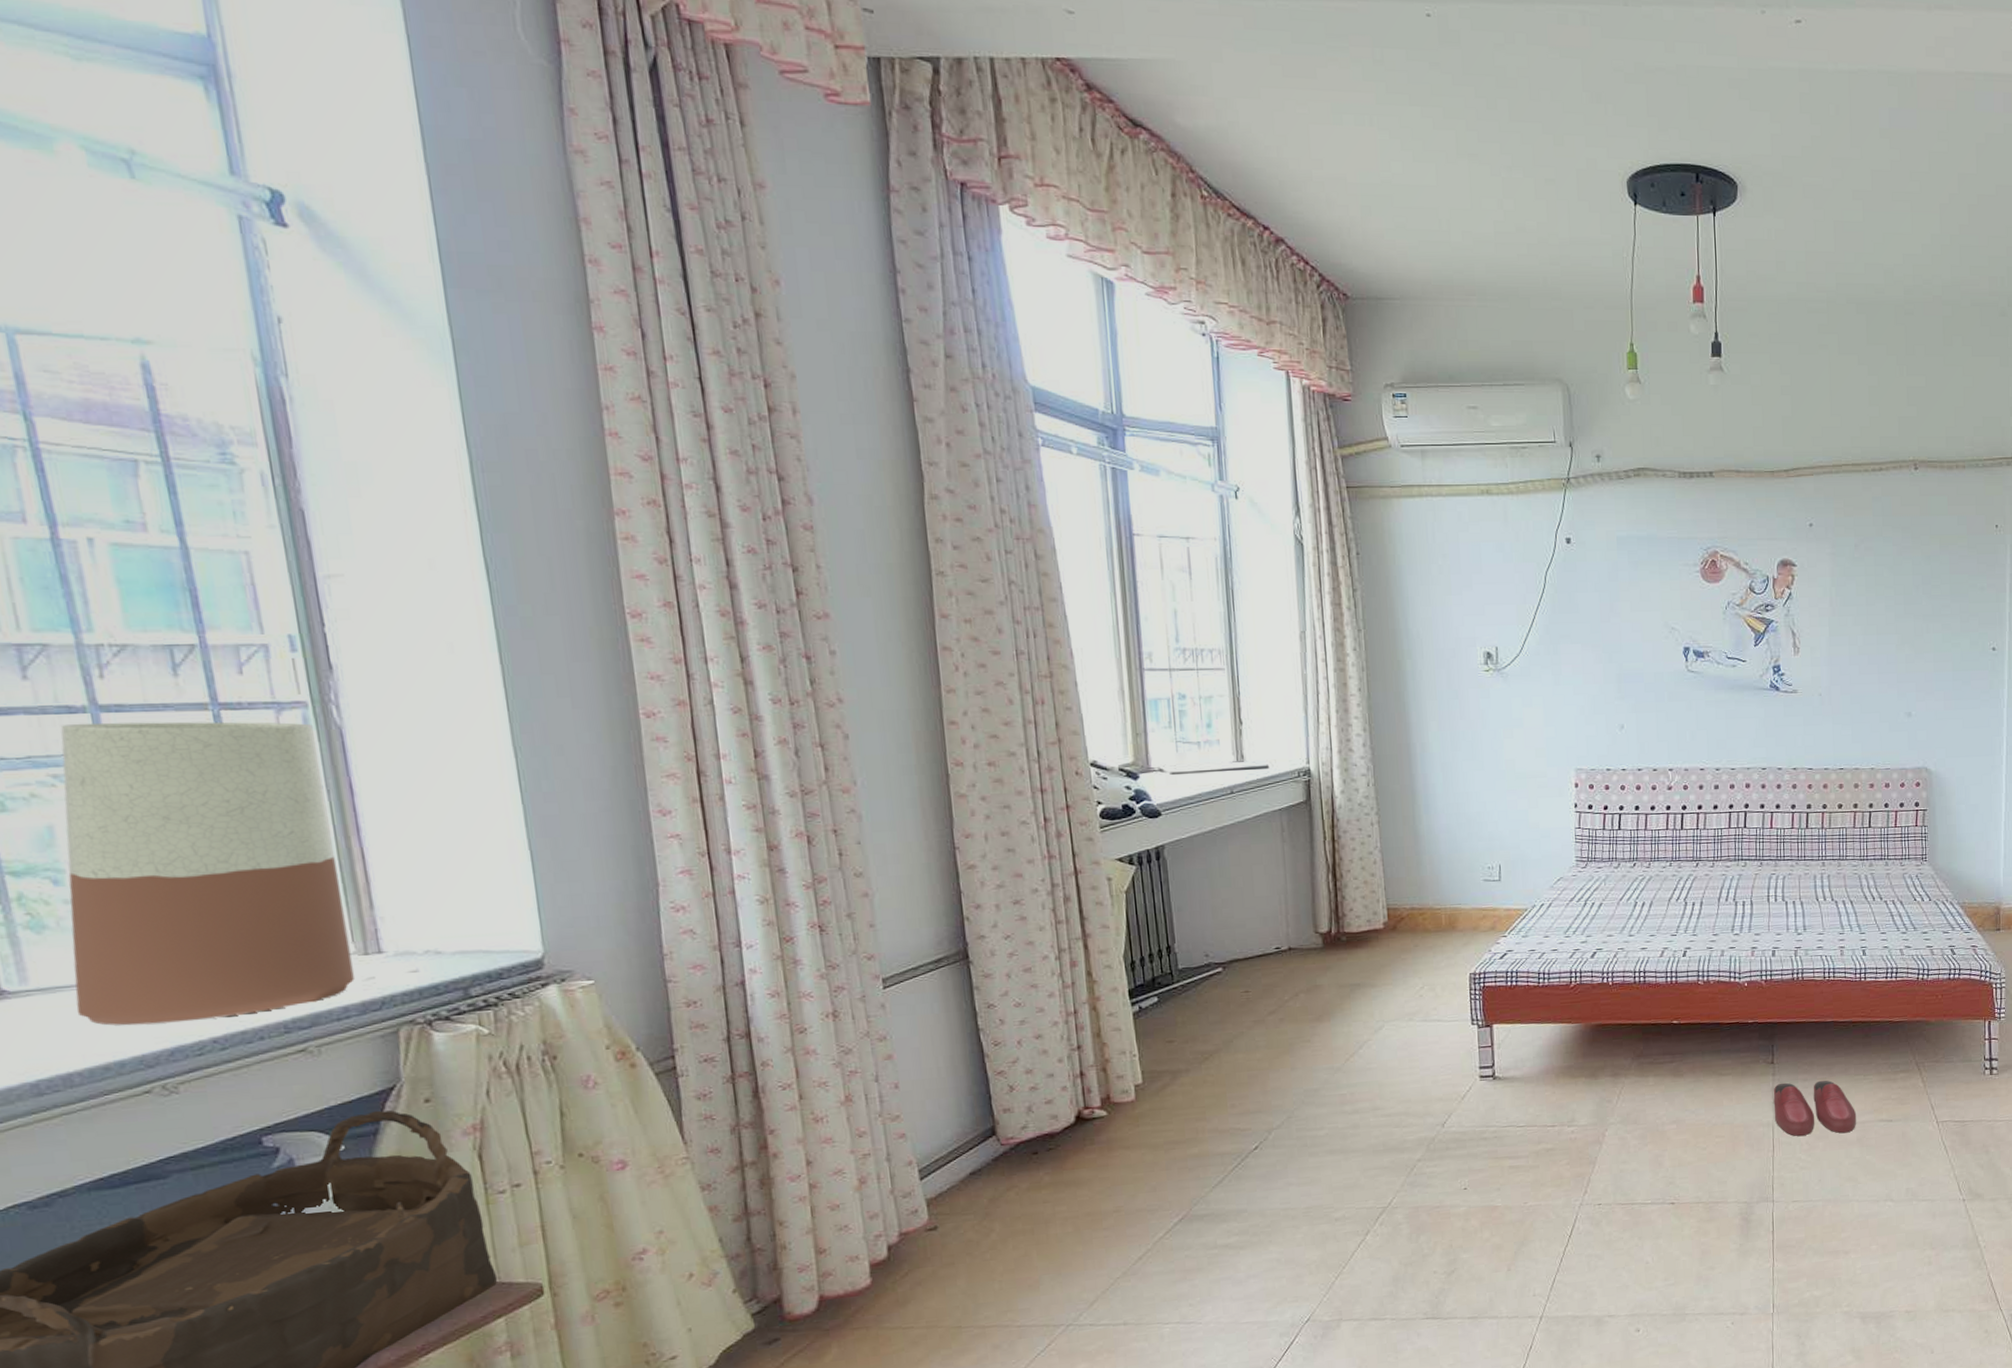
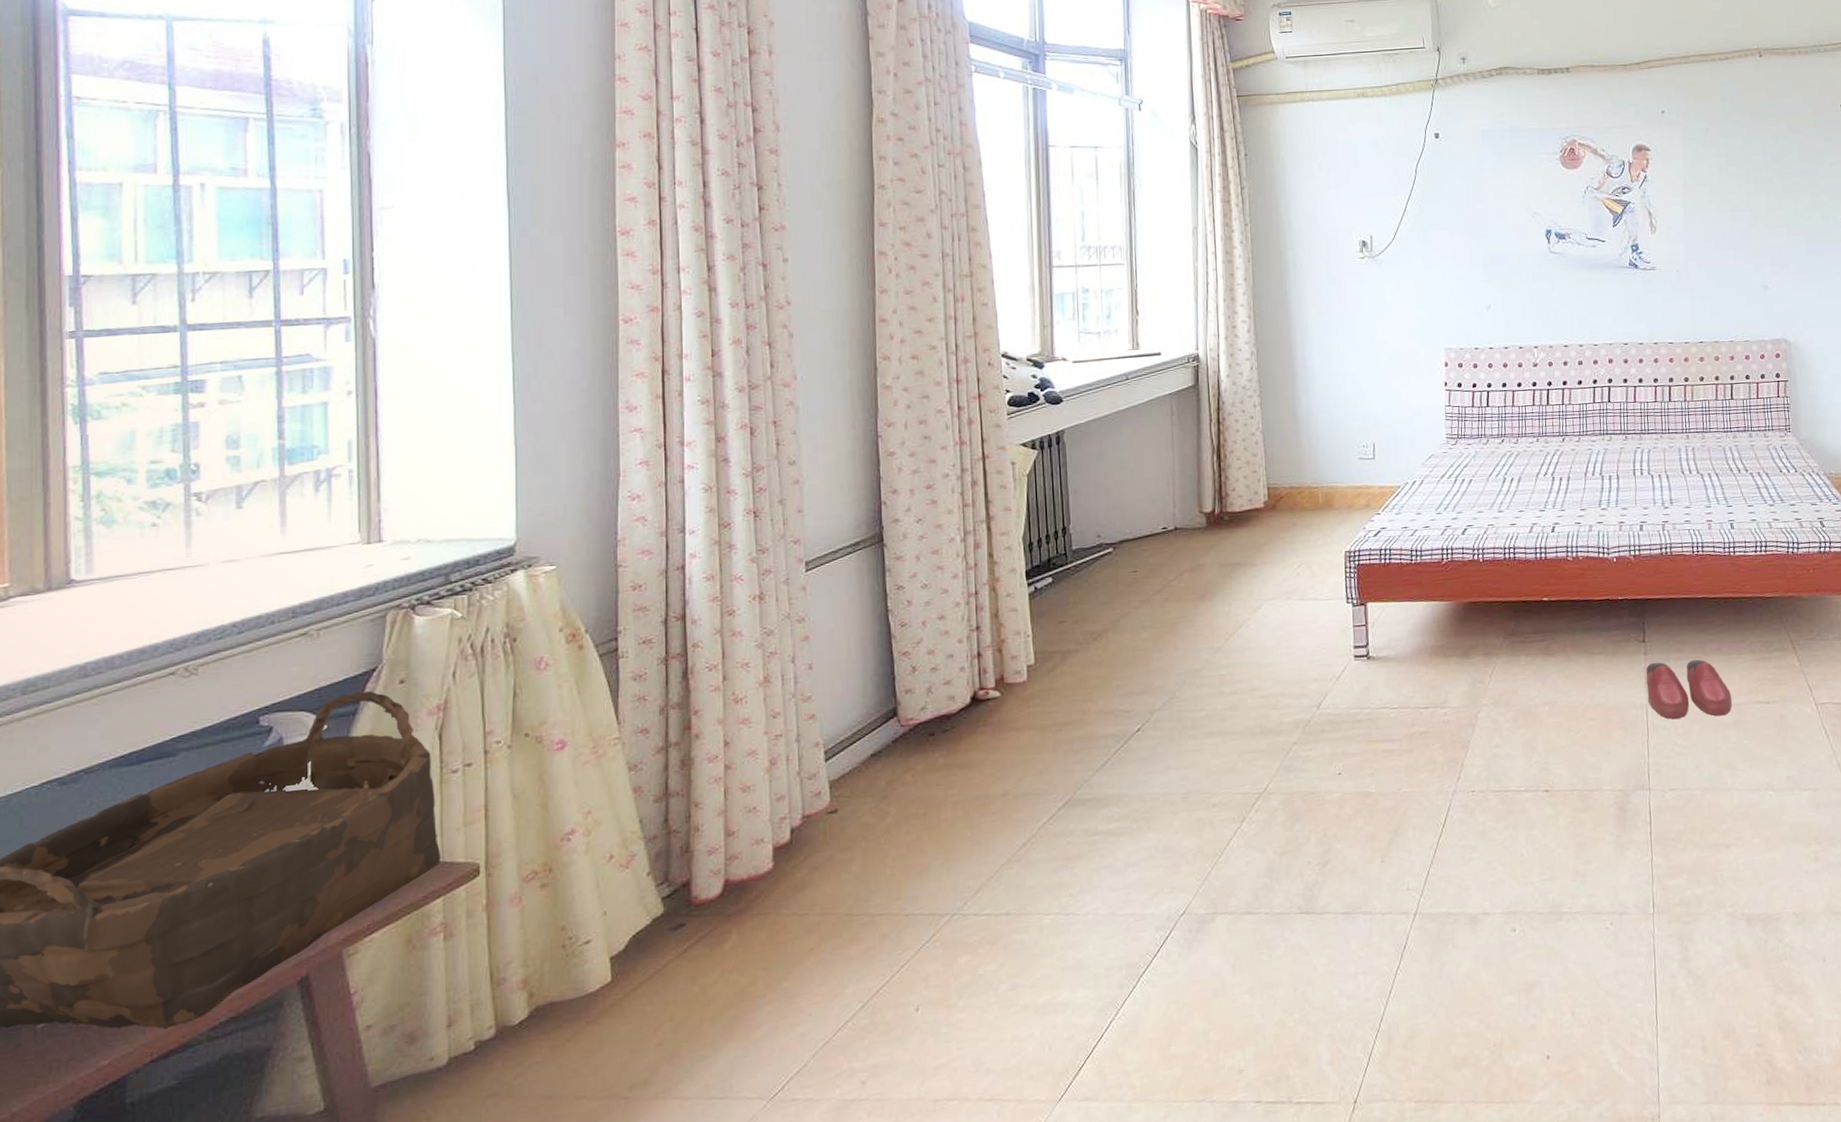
vase: present [60,721,355,1026] -> none [127,335,356,612]

